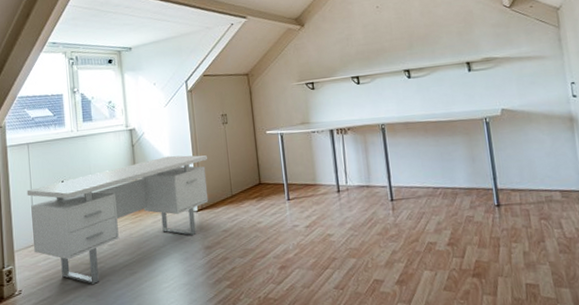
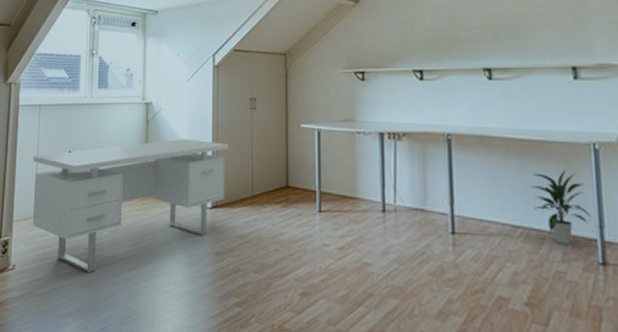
indoor plant: none [443,141,487,196] -> present [529,170,591,245]

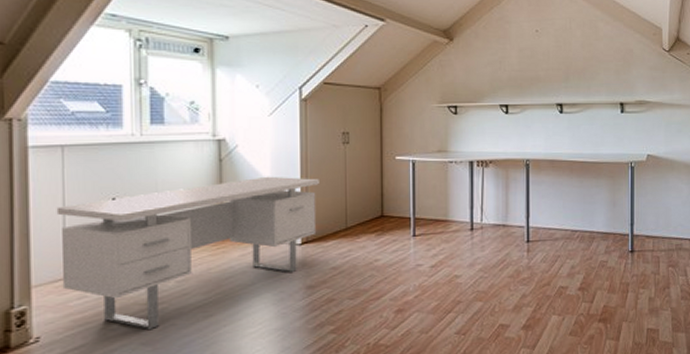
indoor plant: present [529,170,591,245] -> none [586,184,626,241]

